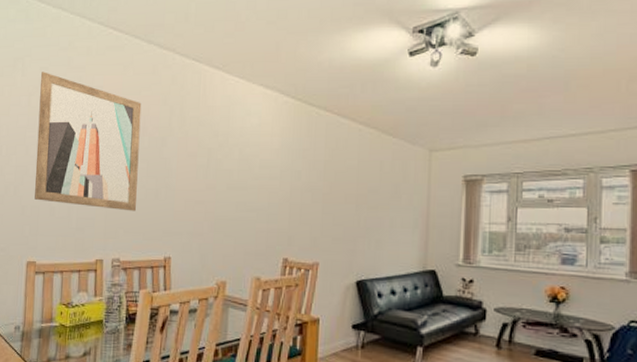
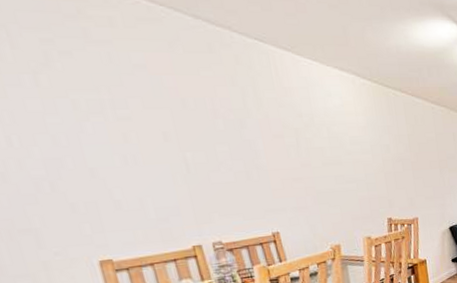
wall art: present [34,72,142,212] -> none [44,44,229,195]

